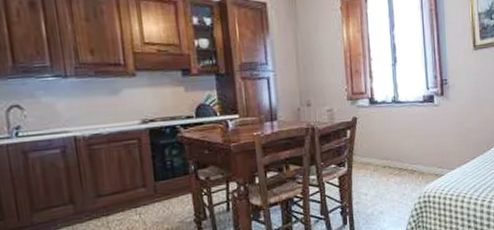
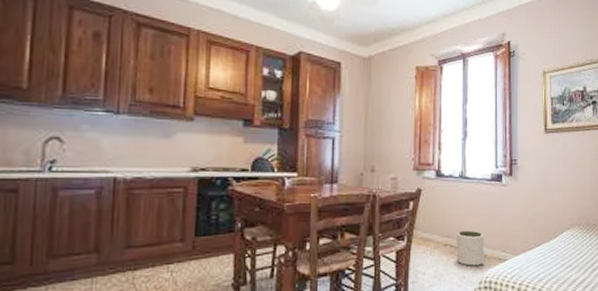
plant pot: none [394,151,421,184] -> present [456,231,484,266]

